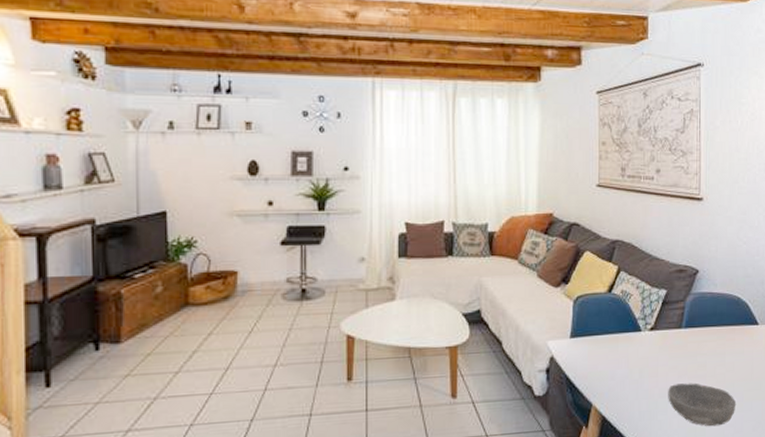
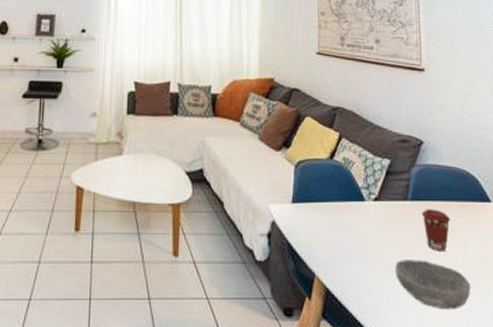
coffee cup: none [694,335,721,374] -> present [421,209,451,251]

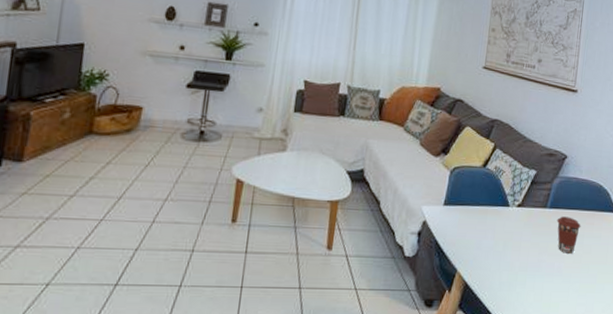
bowl: present [395,260,471,310] -> none [527,260,590,304]

